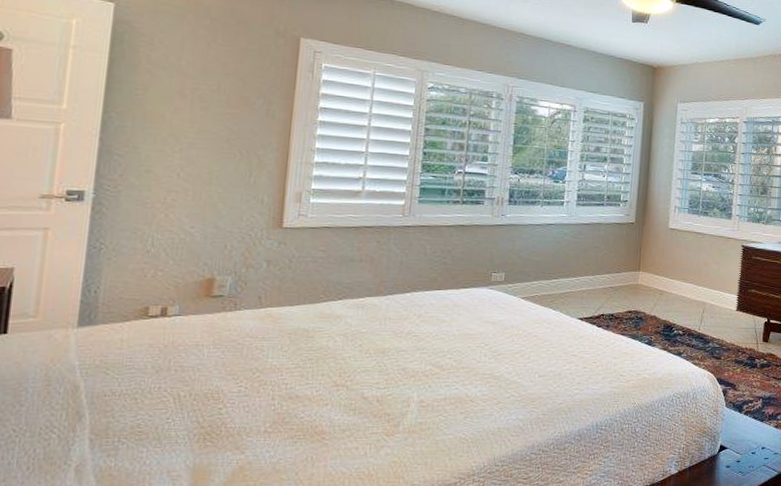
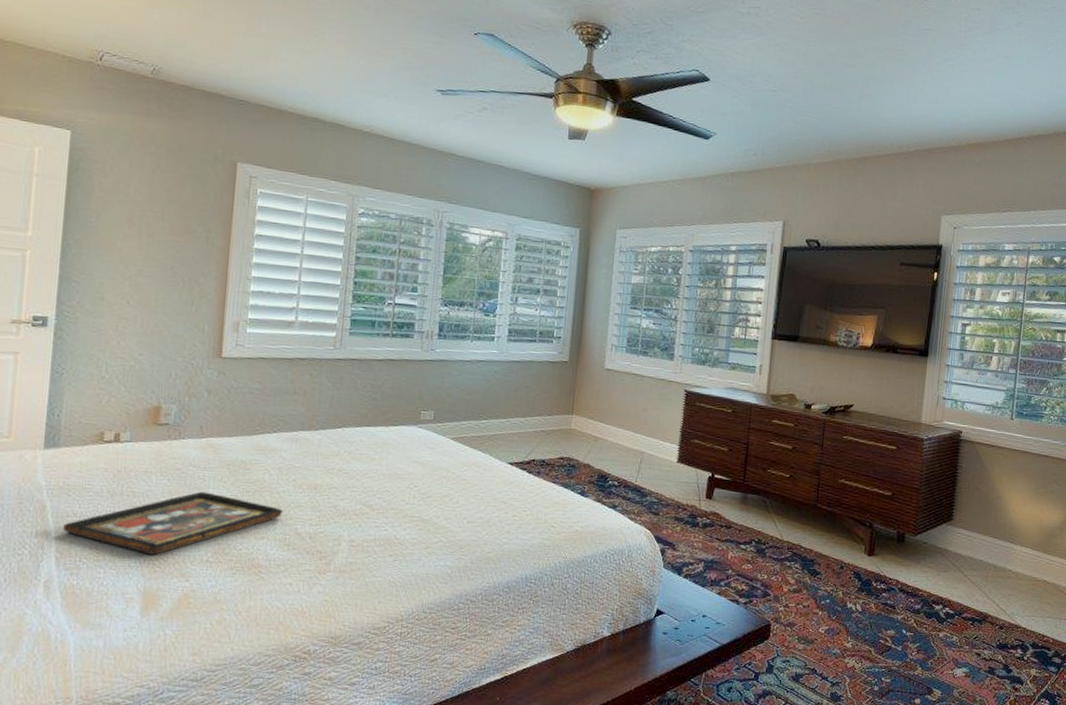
decorative tray: none [99,362,349,429] -> present [63,491,284,555]

